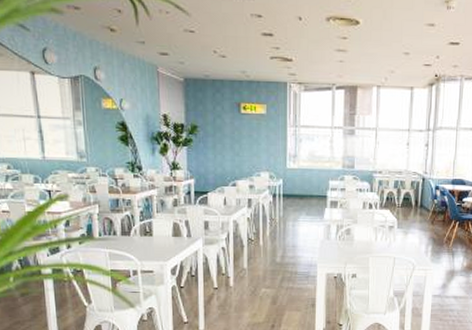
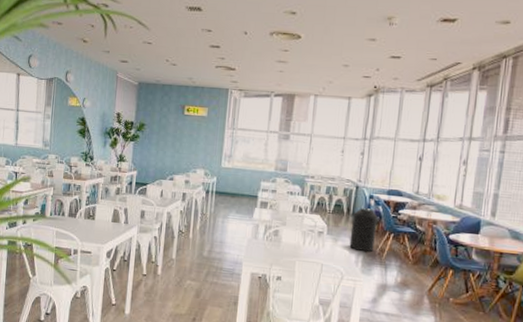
trash can: none [419,199,444,241] -> present [349,208,378,252]

